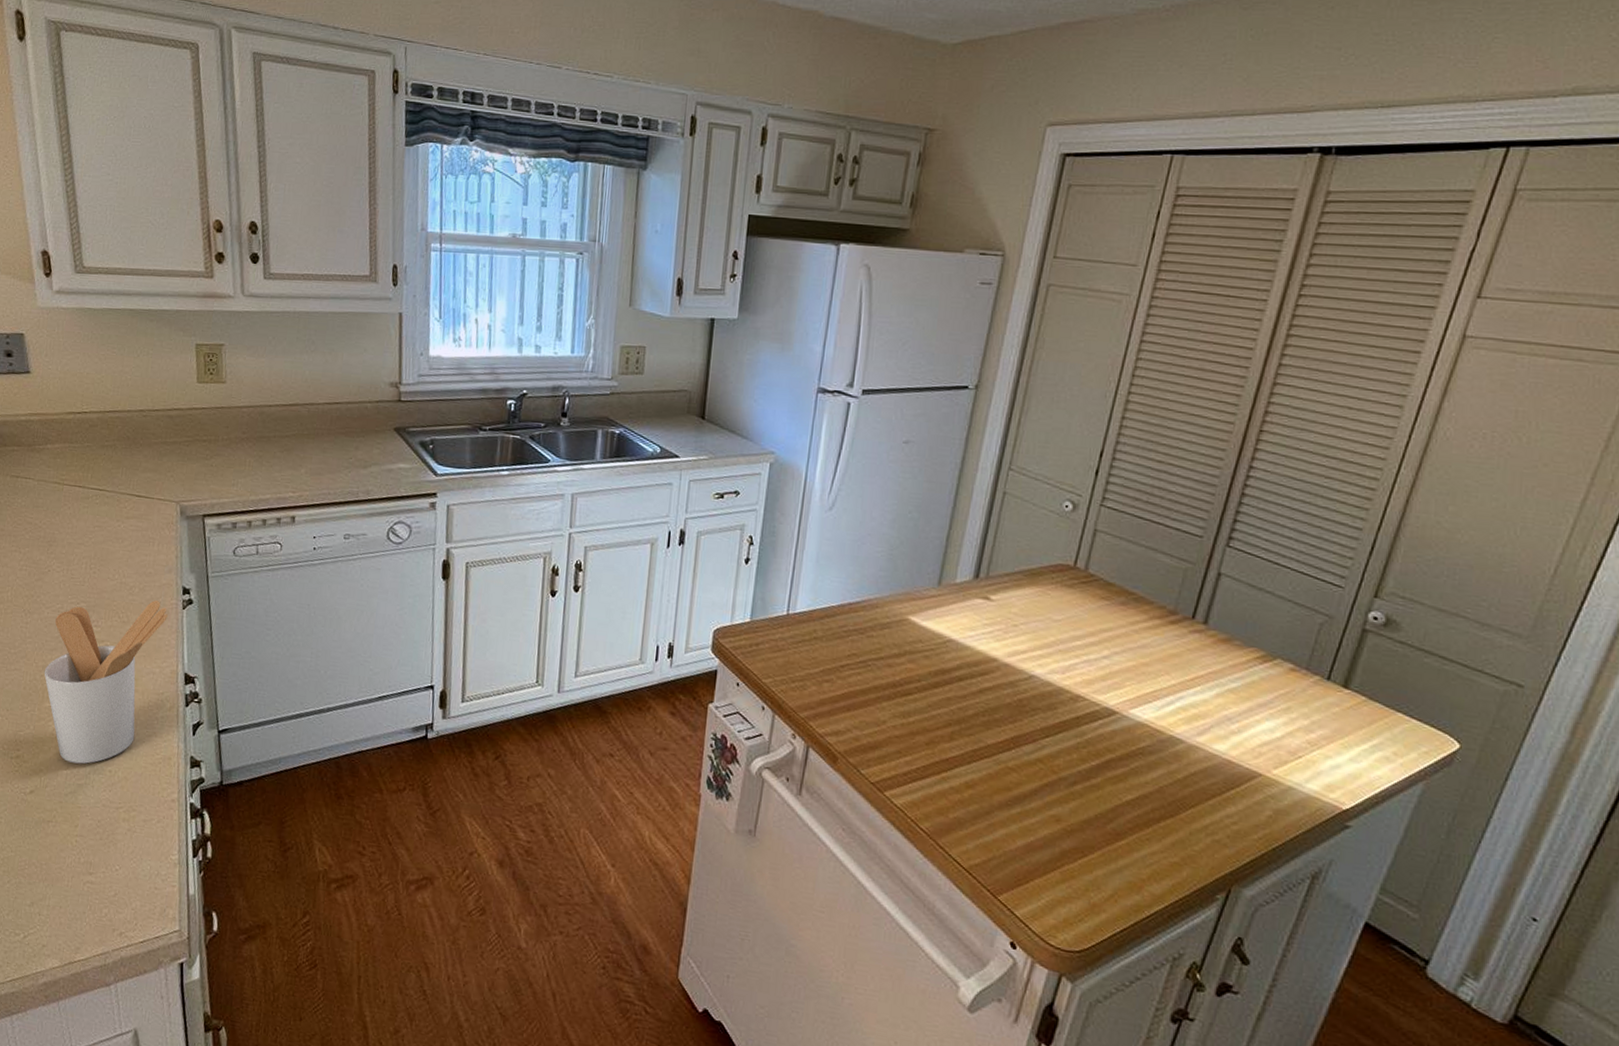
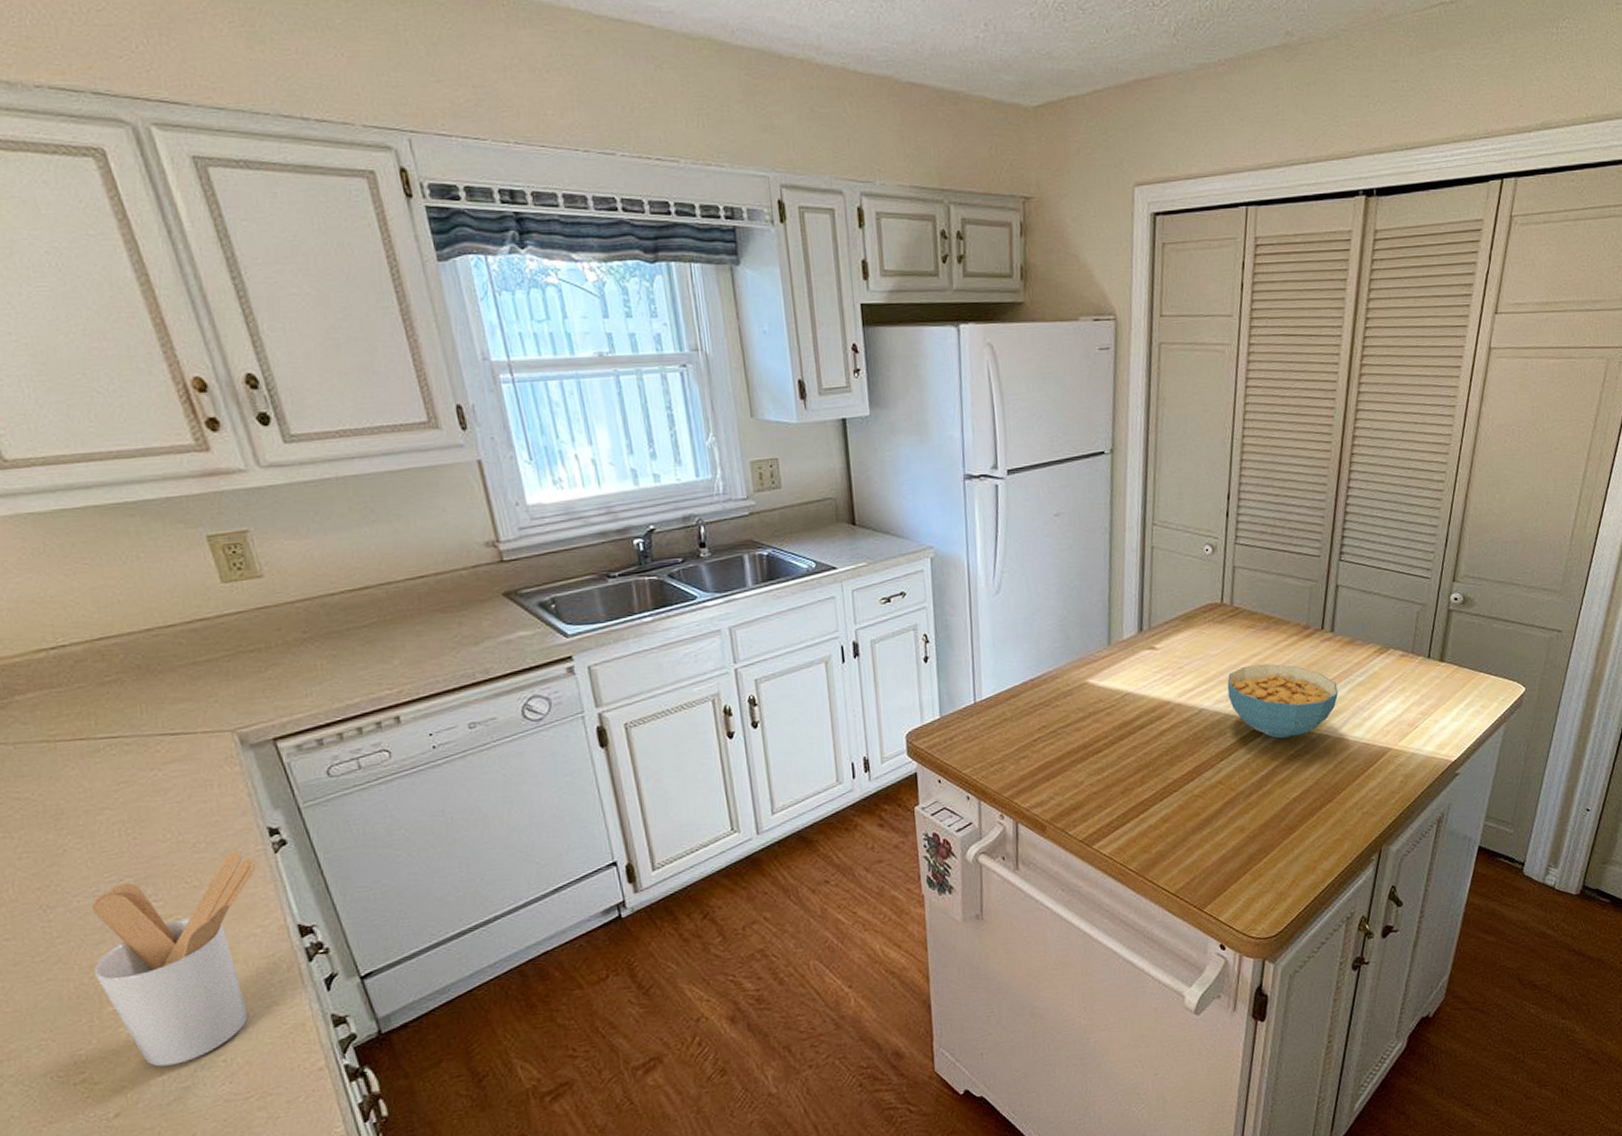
cereal bowl: none [1065,640,1202,732] -> present [1227,663,1338,739]

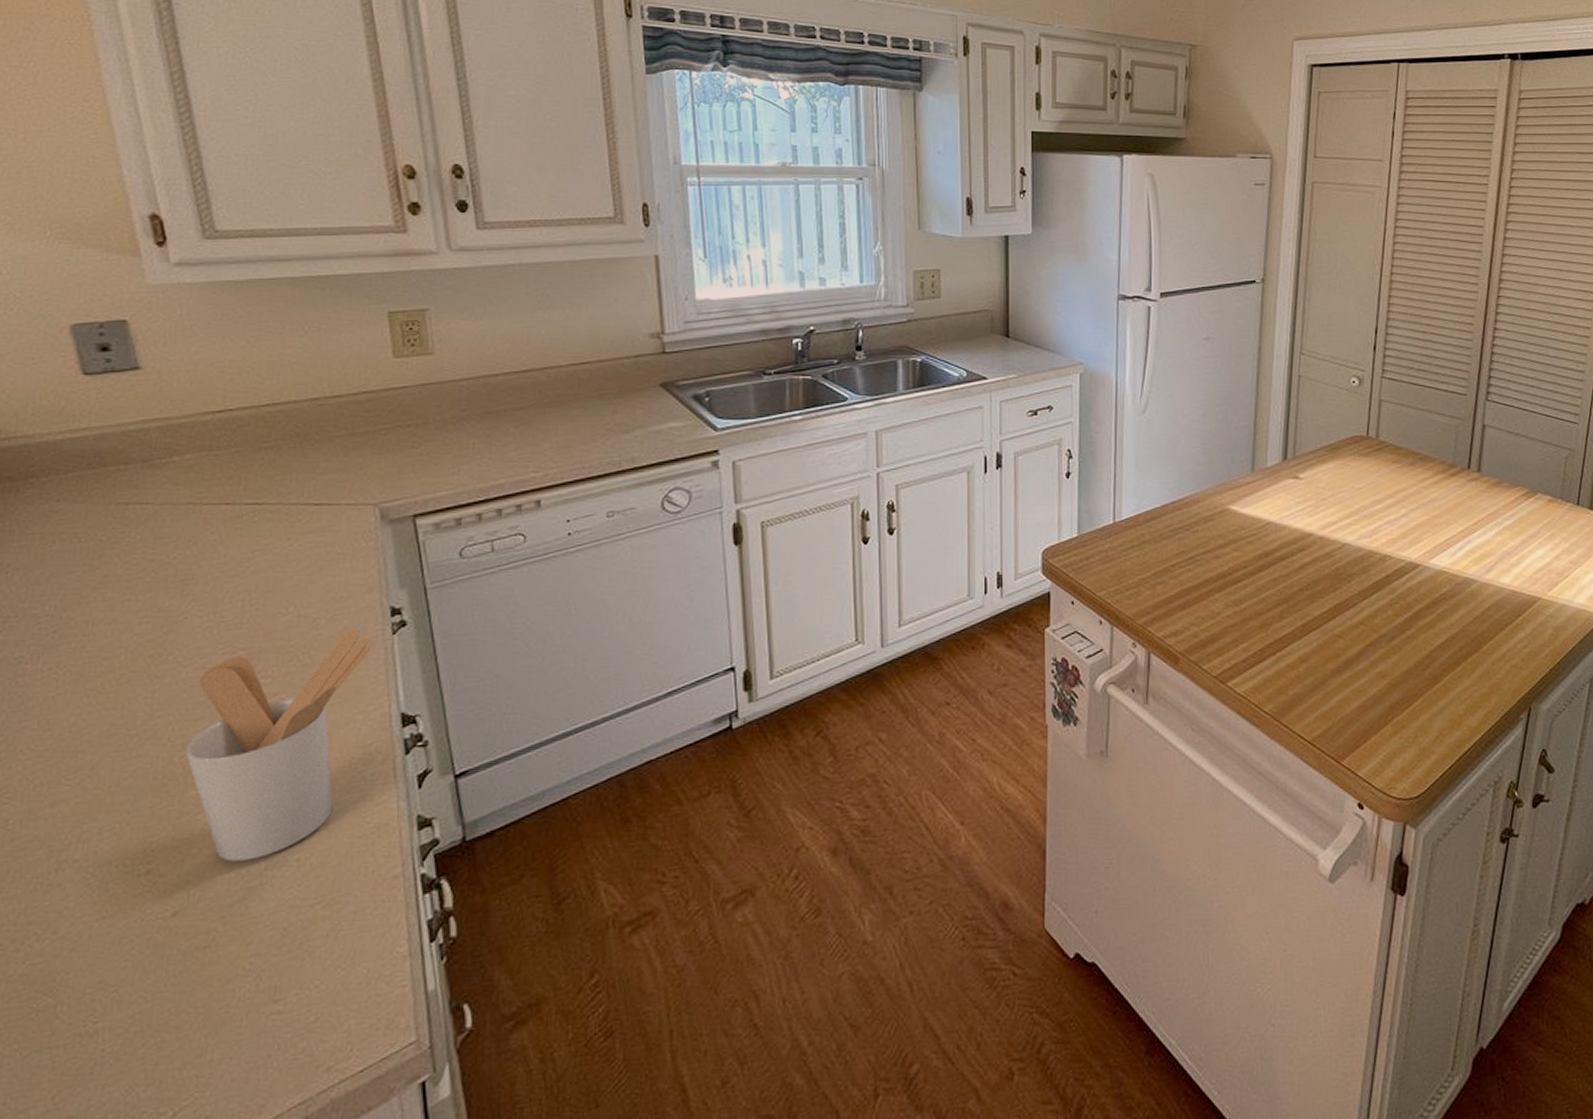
cereal bowl: present [1227,663,1338,739] -> none [1371,501,1485,580]

